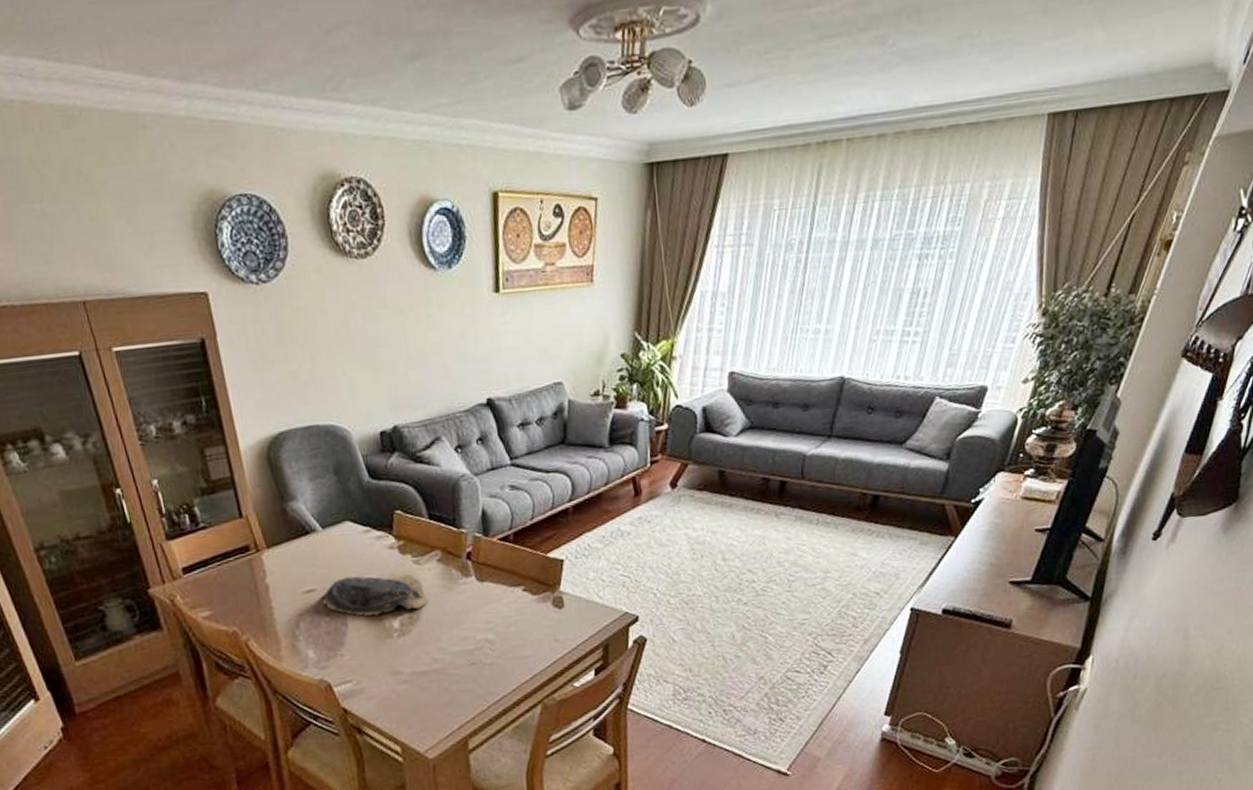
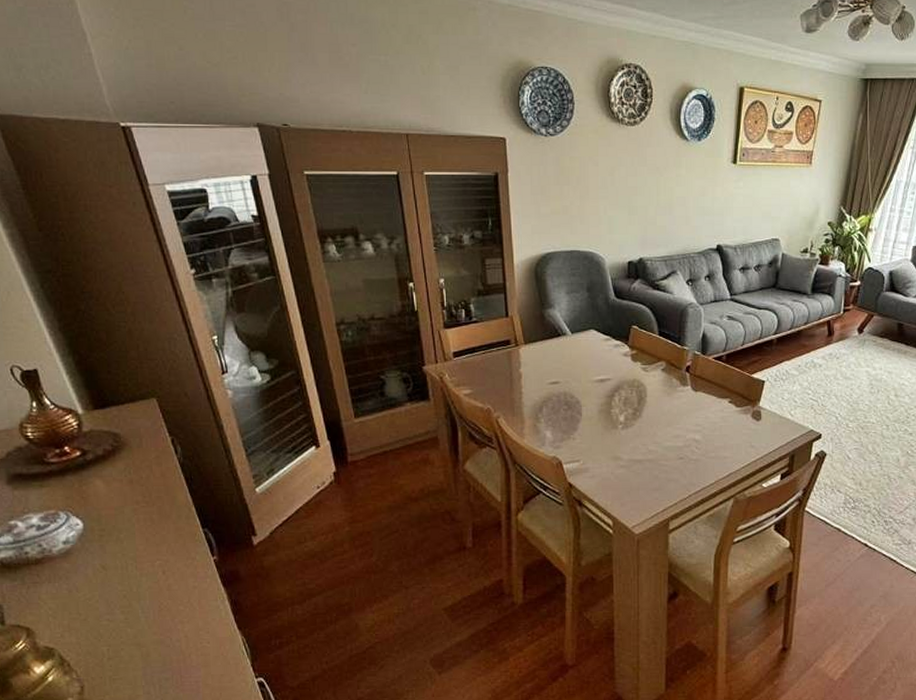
decorative bowl: present [321,576,427,616] -> none [564,375,650,409]

